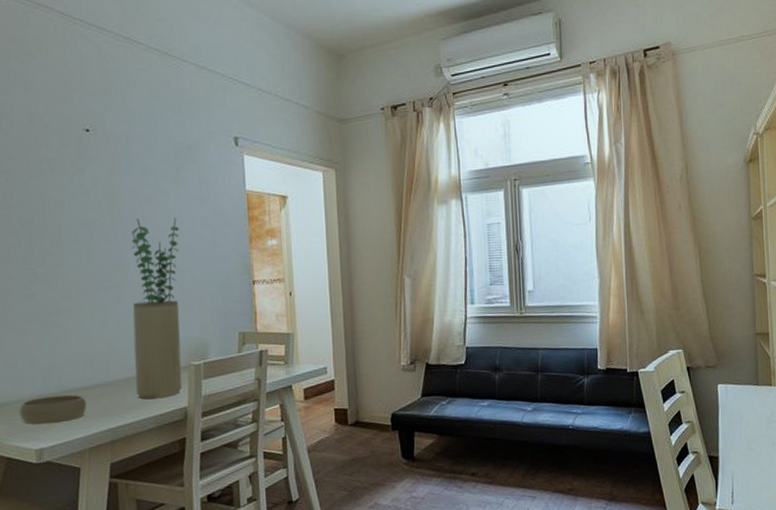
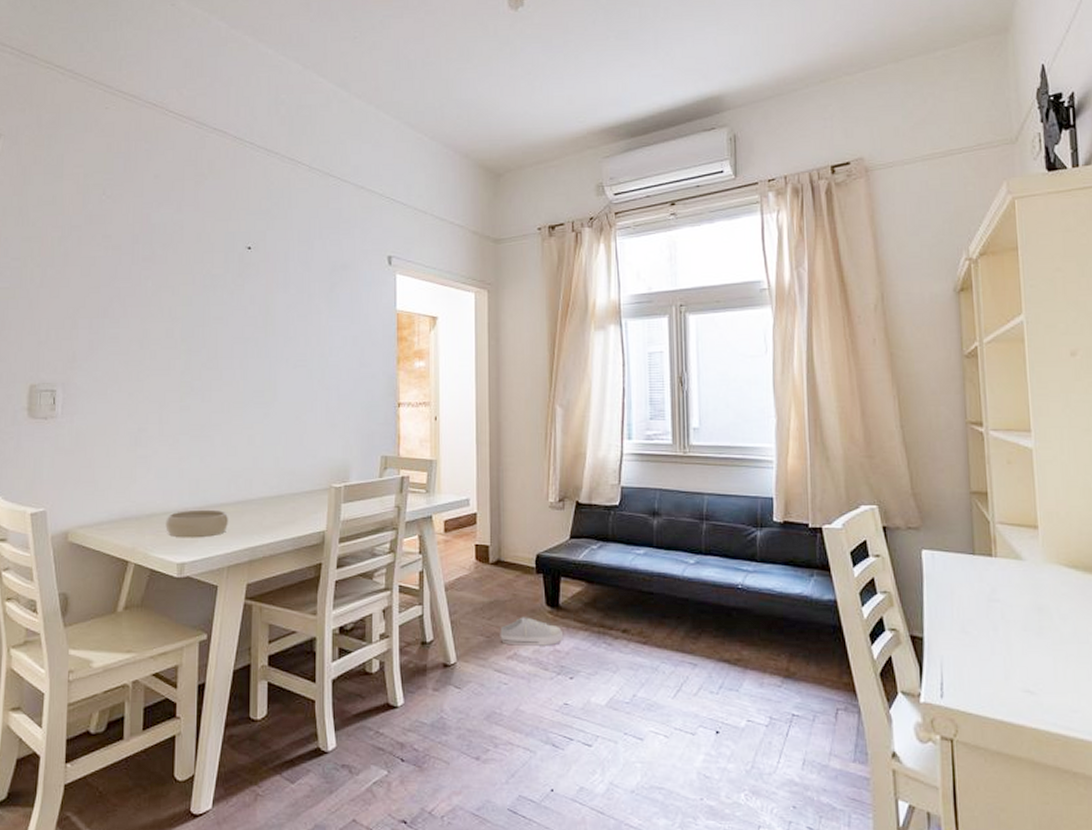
vase: present [131,218,182,400] -> none [276,335,329,520]
shoe: none [361,470,419,496] -> present [500,617,564,646]

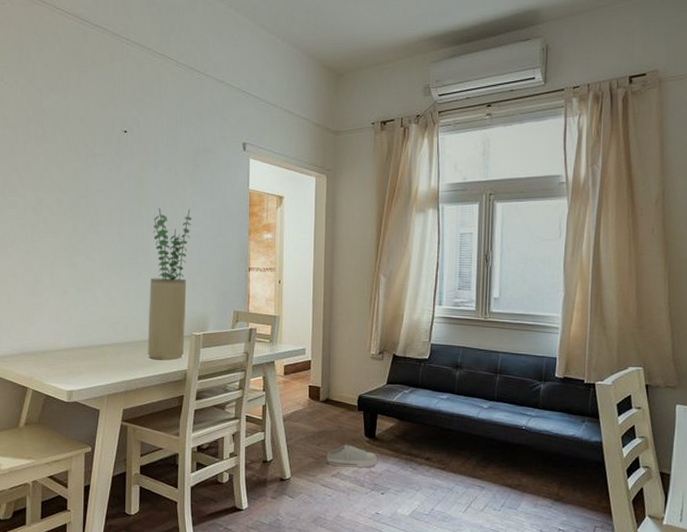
bowl: present [165,509,229,537] -> none [57,348,109,371]
vase: none [276,335,329,520] -> present [147,208,192,360]

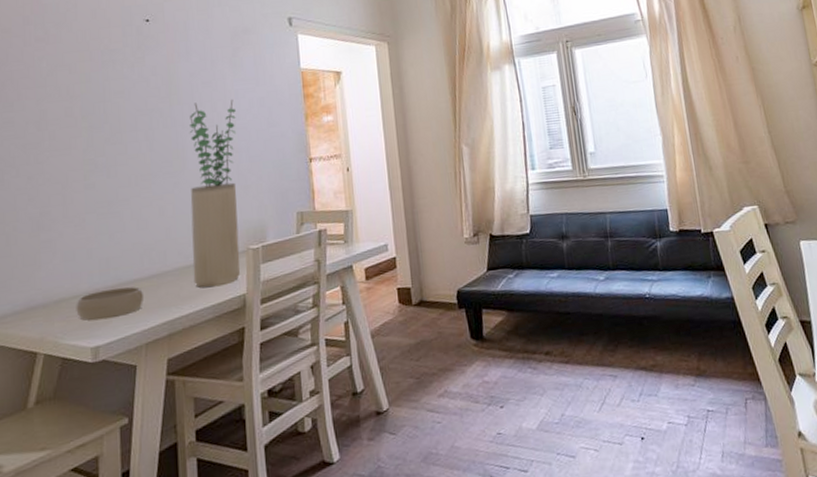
bowl: none [57,348,109,371] -> present [76,286,145,321]
shoe: present [326,444,378,468] -> none [429,352,491,383]

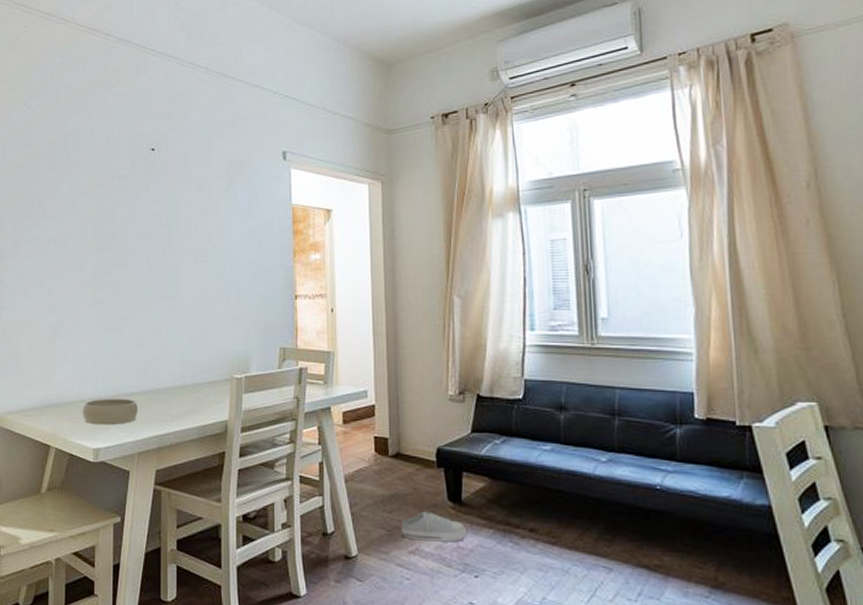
vase: present [189,100,240,288] -> none [182,231,228,410]
shoe: none [429,352,491,383] -> present [401,511,467,542]

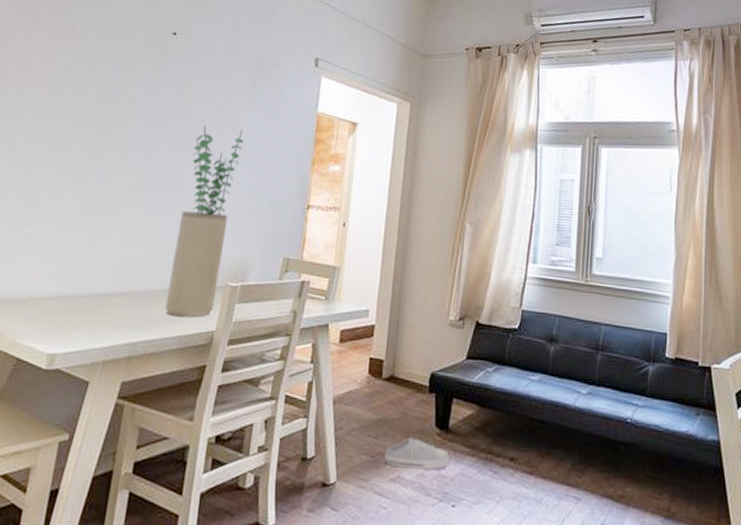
bowl: present [82,398,139,424] -> none [40,297,113,328]
vase: none [182,231,228,410] -> present [165,125,243,318]

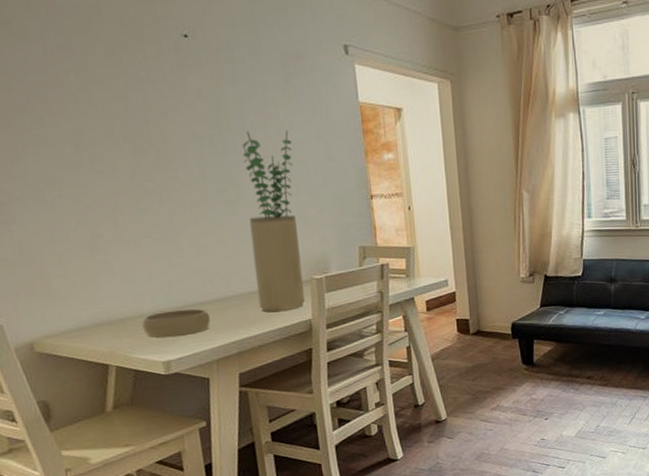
bowl: none [40,297,113,328] -> present [141,308,211,338]
shoe: present [384,437,450,470] -> none [483,375,539,399]

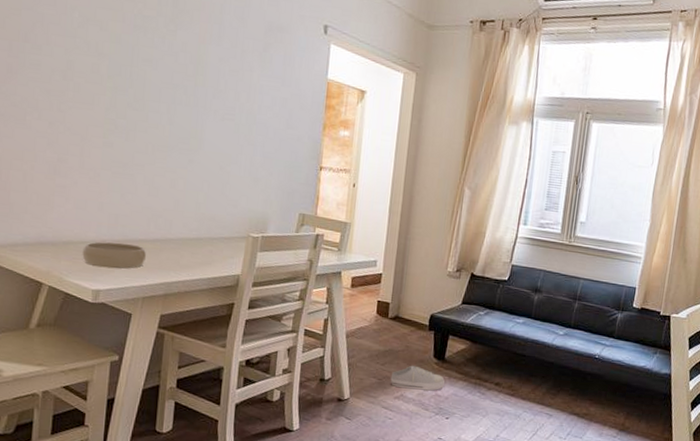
vase: present [242,131,305,313] -> none [194,88,258,263]
shoe: none [483,375,539,399] -> present [390,365,446,391]

